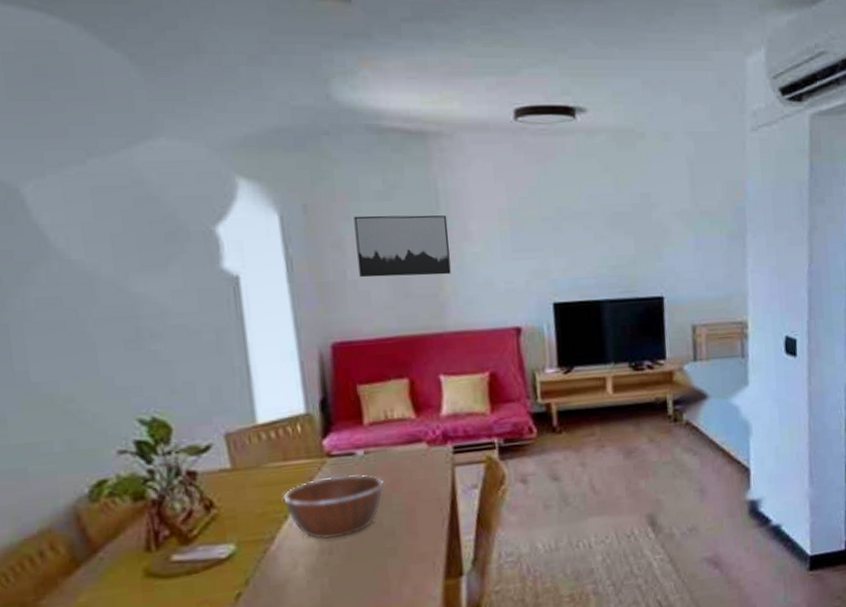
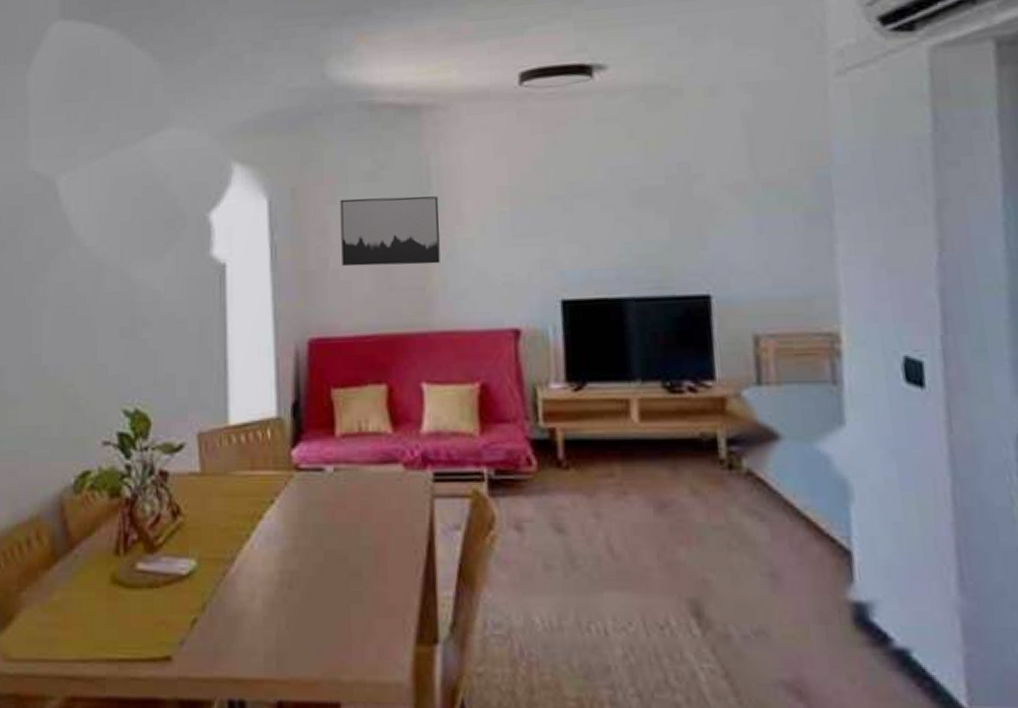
bowl: present [283,474,385,540] -> none [247,494,354,570]

